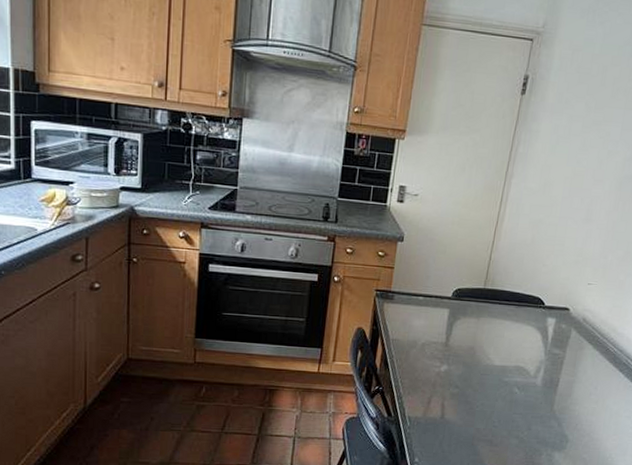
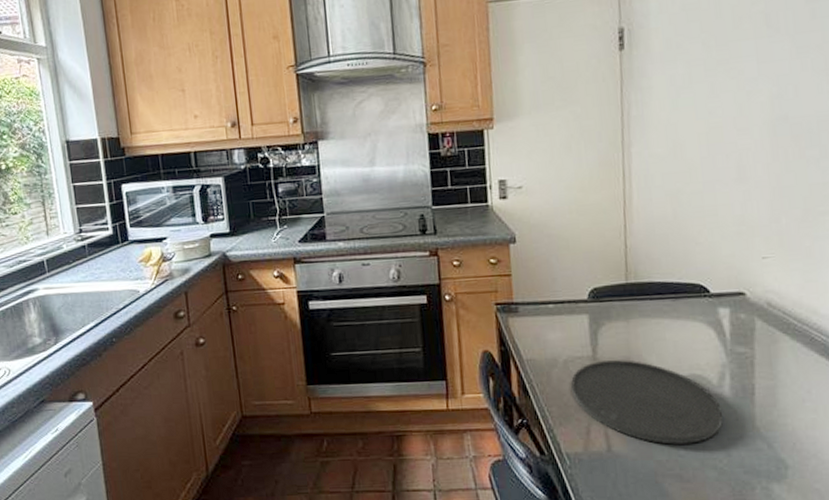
plate: none [423,347,533,418] -> present [571,360,723,445]

